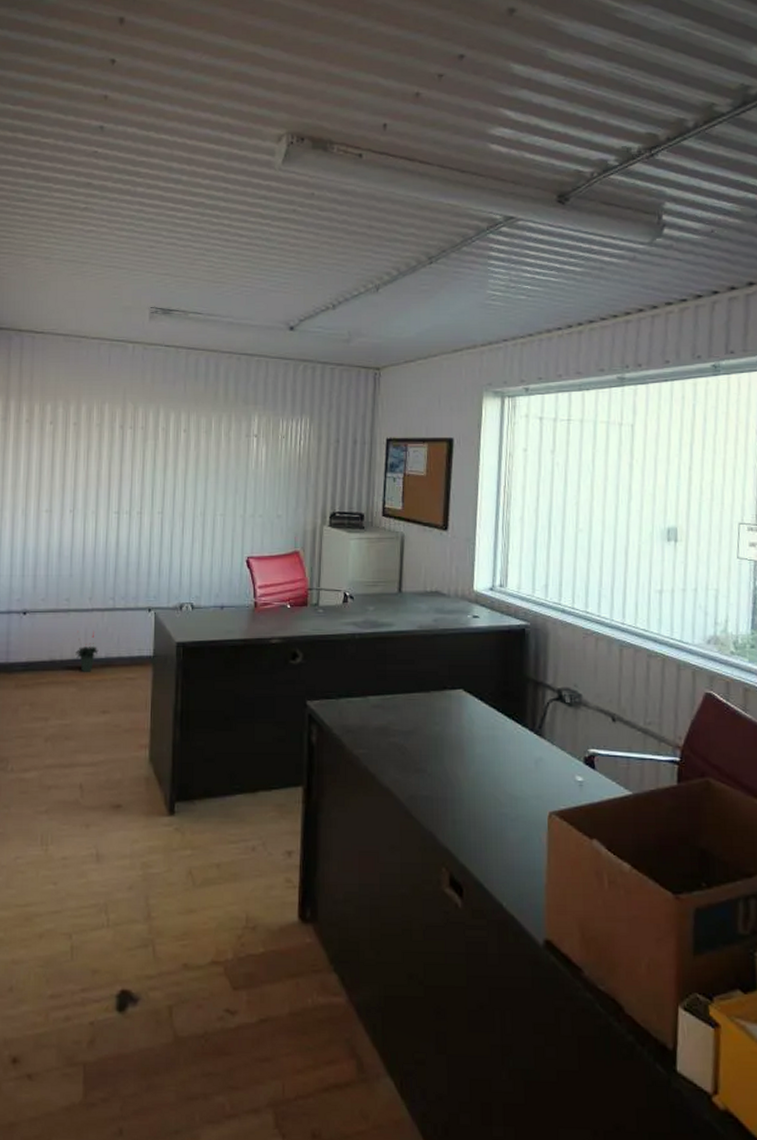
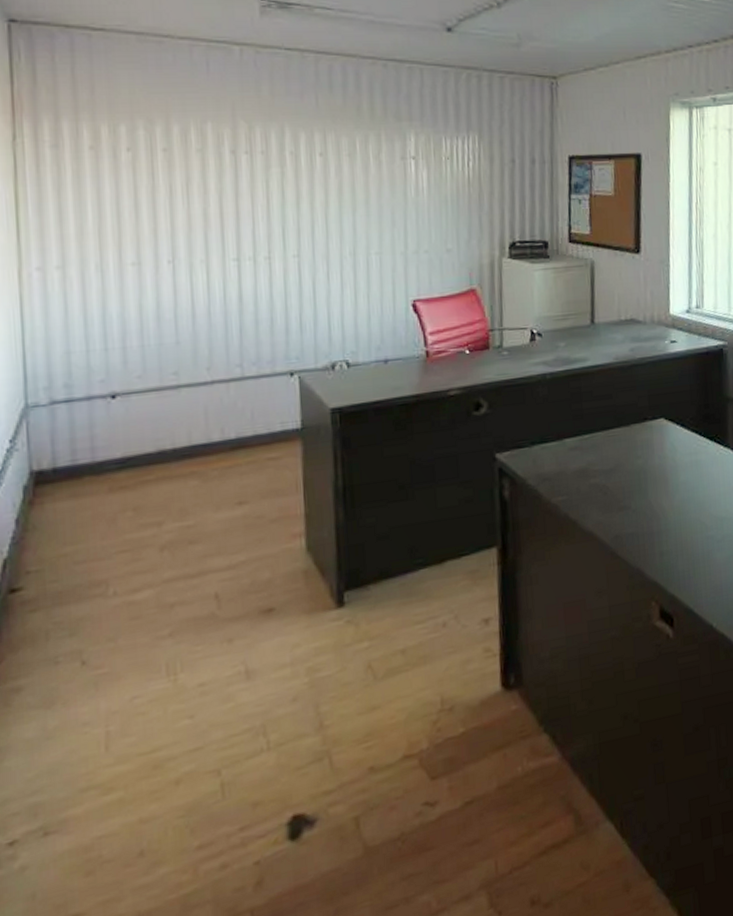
potted plant: present [75,631,99,672] -> none [193,408,226,460]

